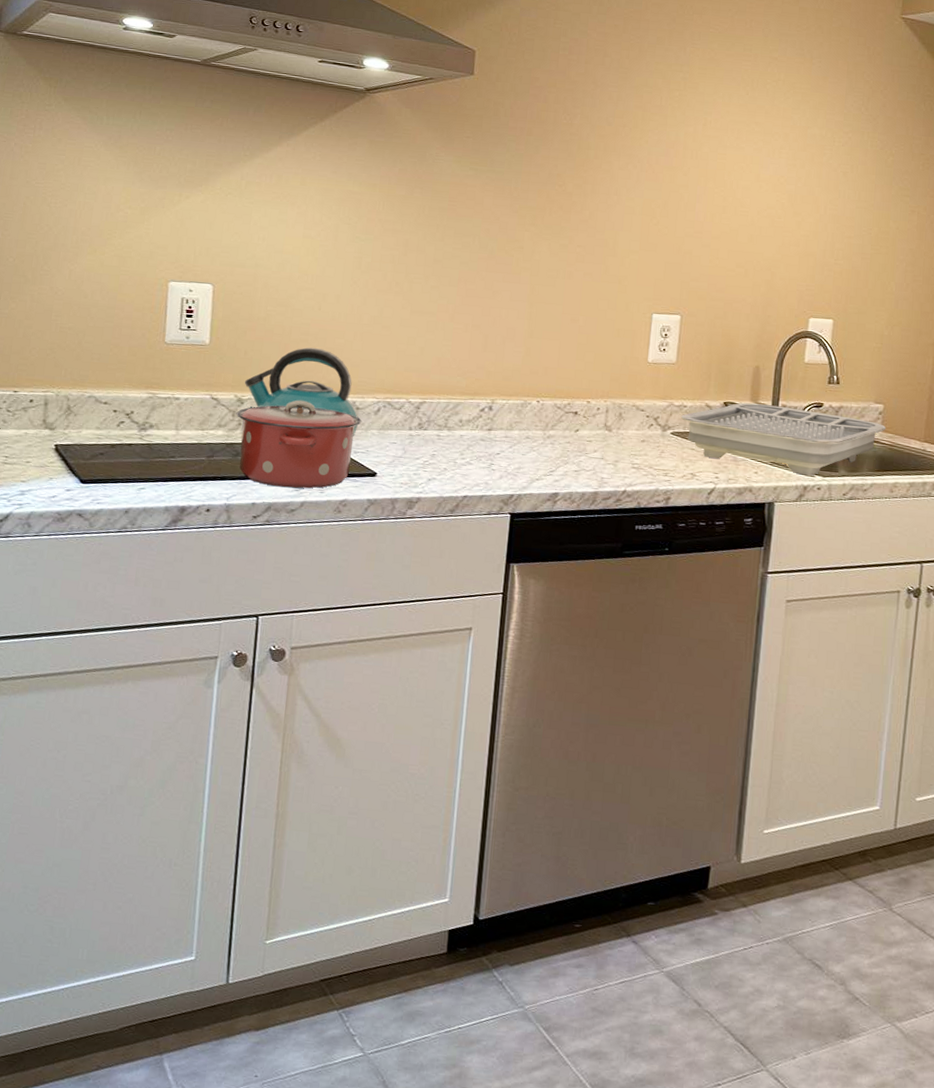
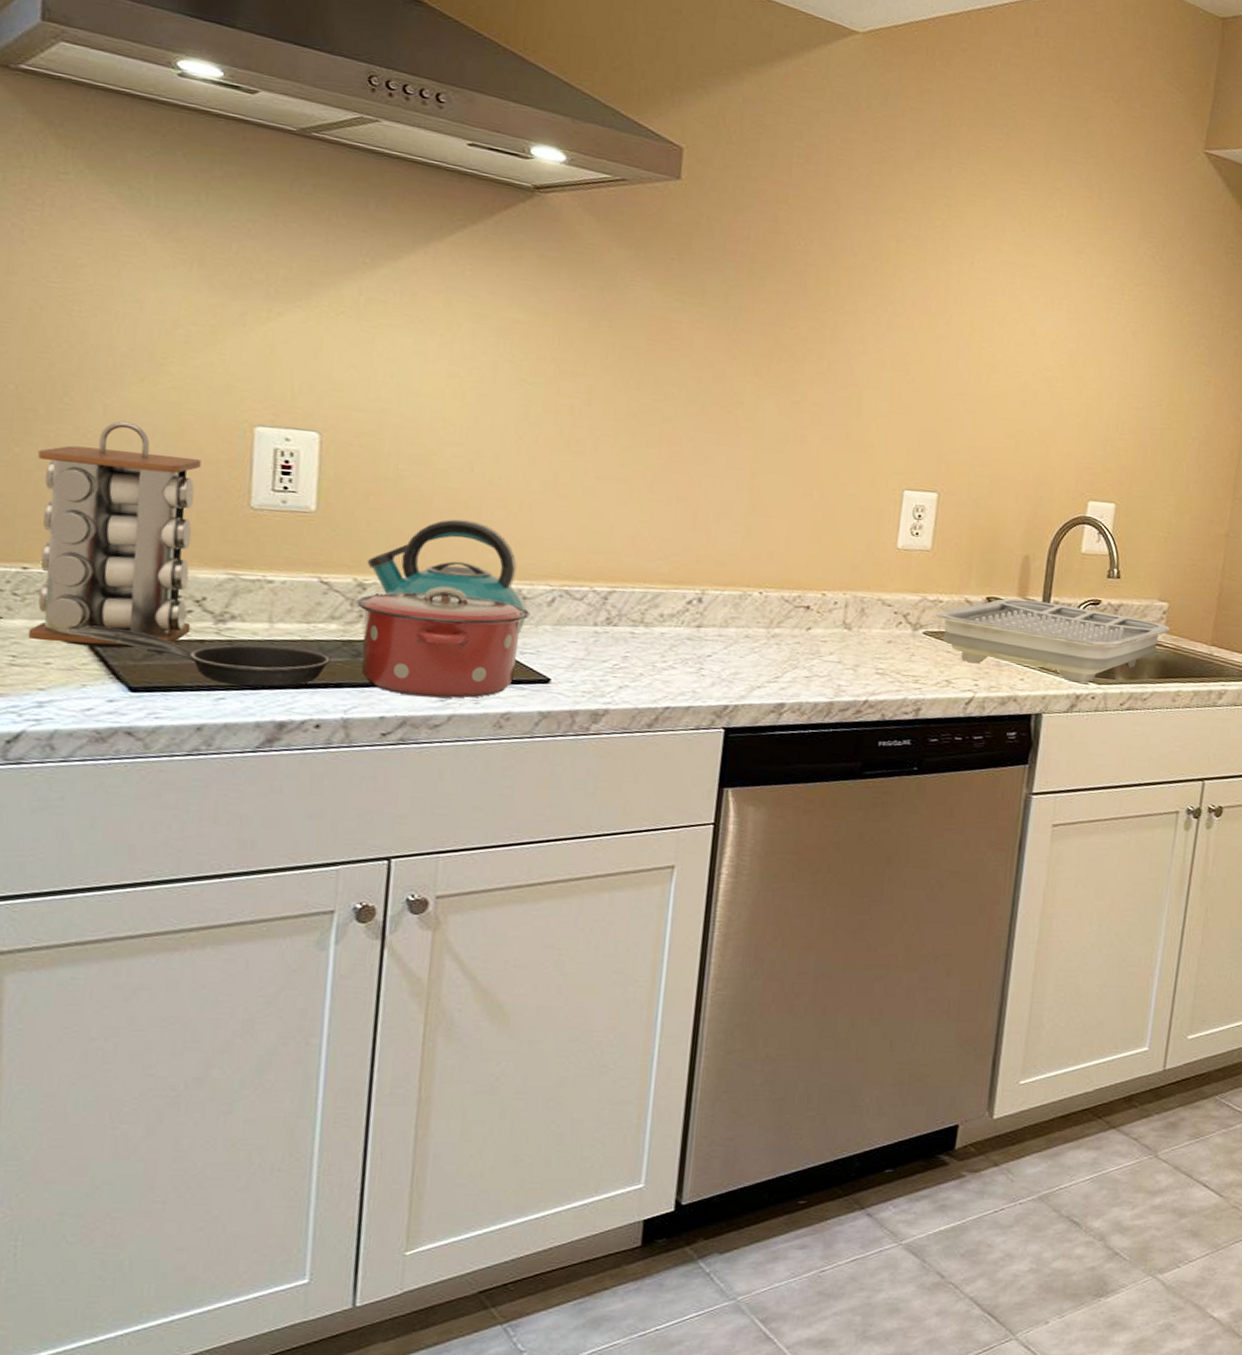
spice rack: none [16,281,132,450] -> present [28,421,201,648]
frying pan: none [41,433,218,480] -> present [66,624,331,687]

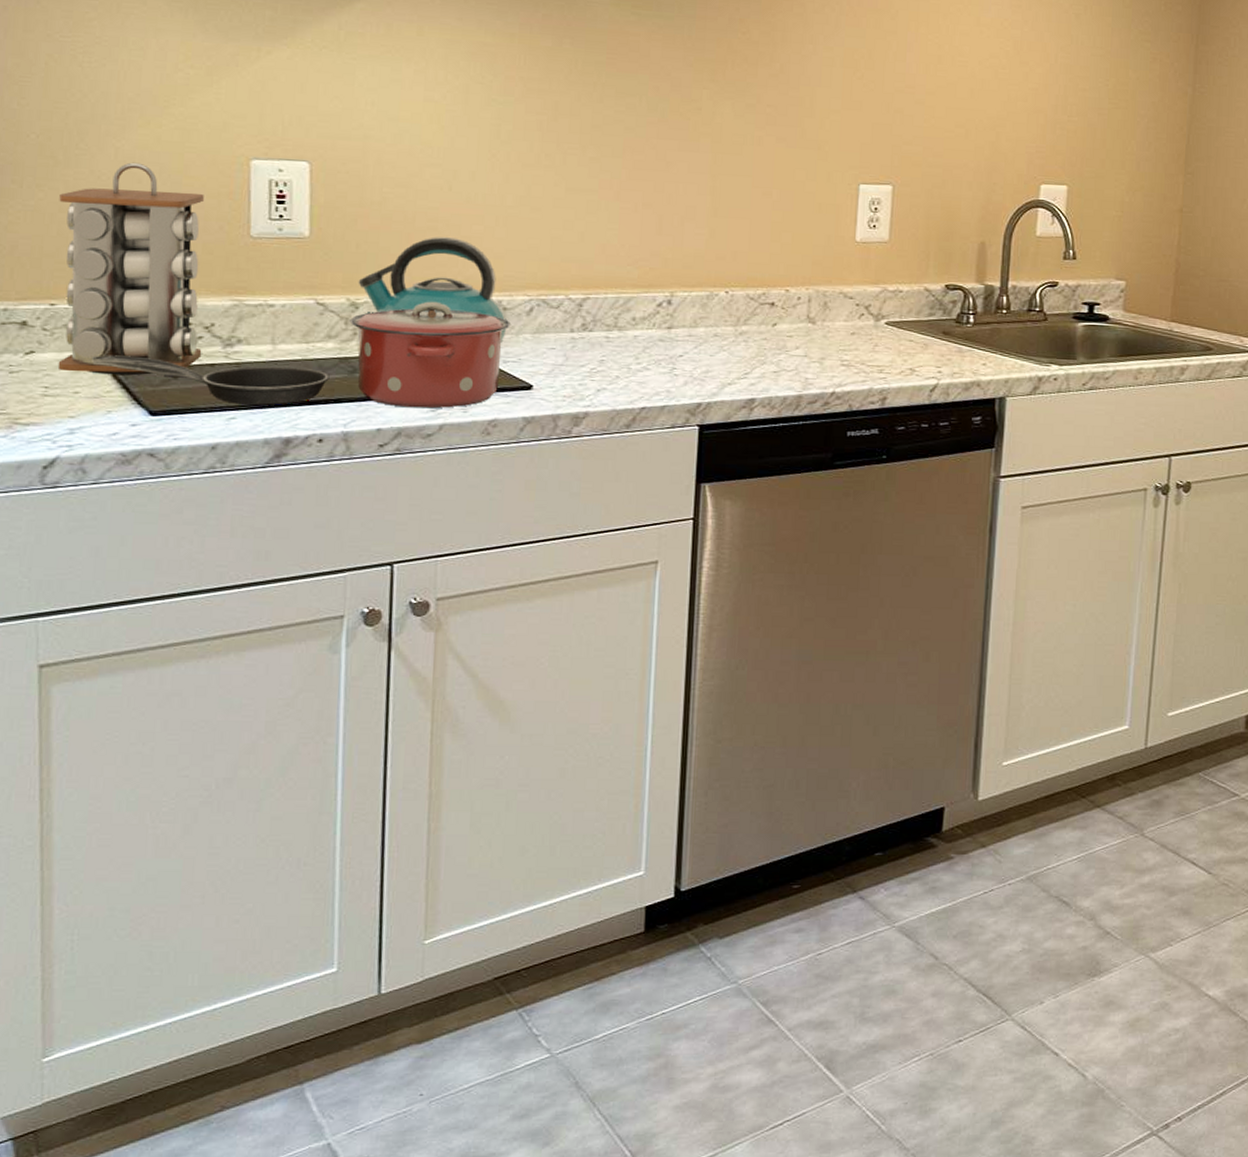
dish rack: present [935,598,1171,683] -> none [895,285,1129,365]

